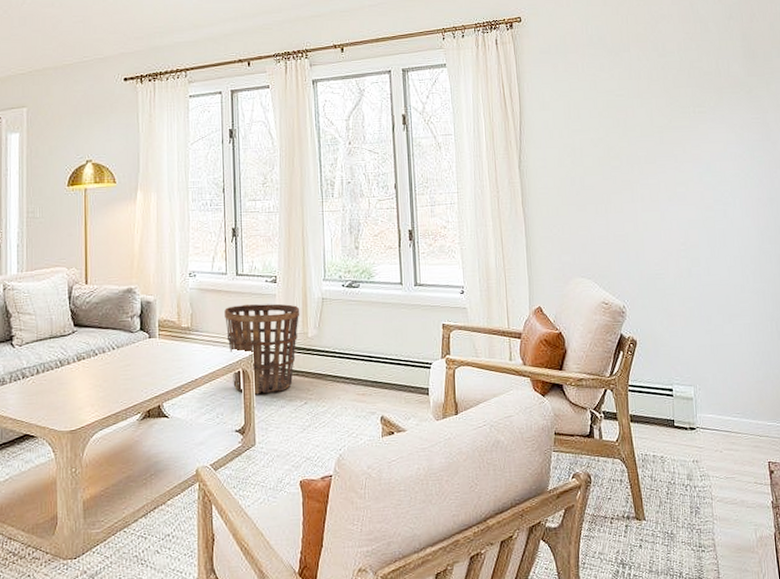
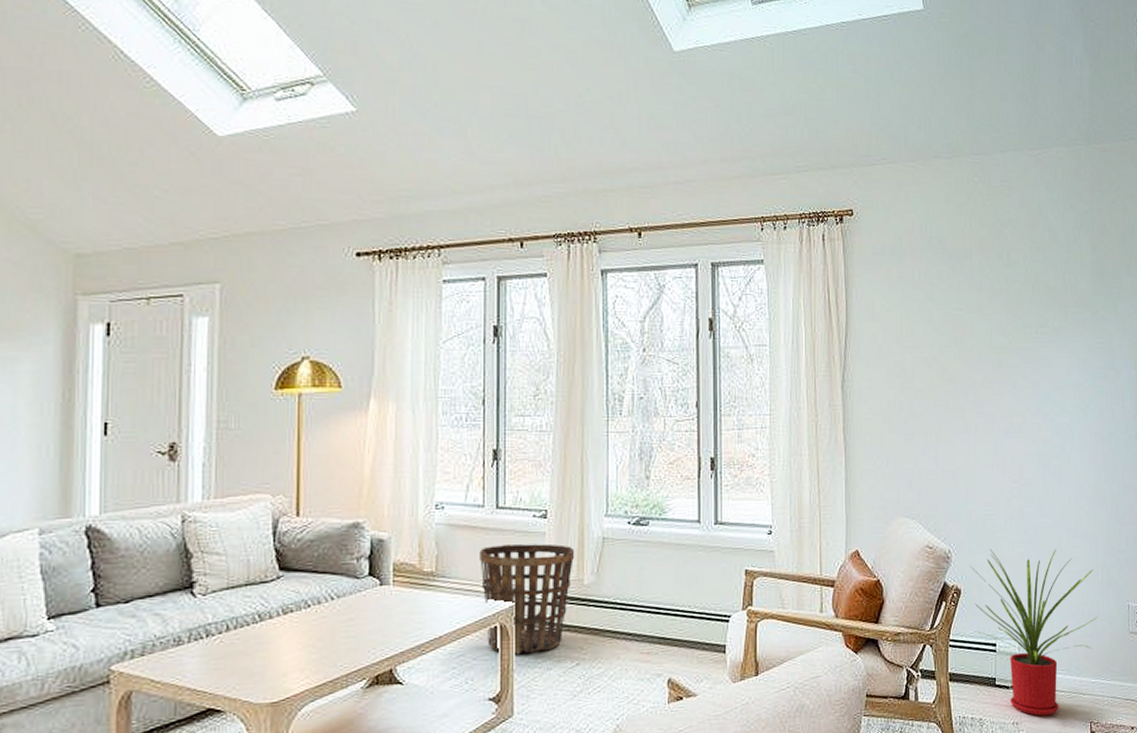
house plant: none [644,303,770,455] -> present [970,549,1098,716]

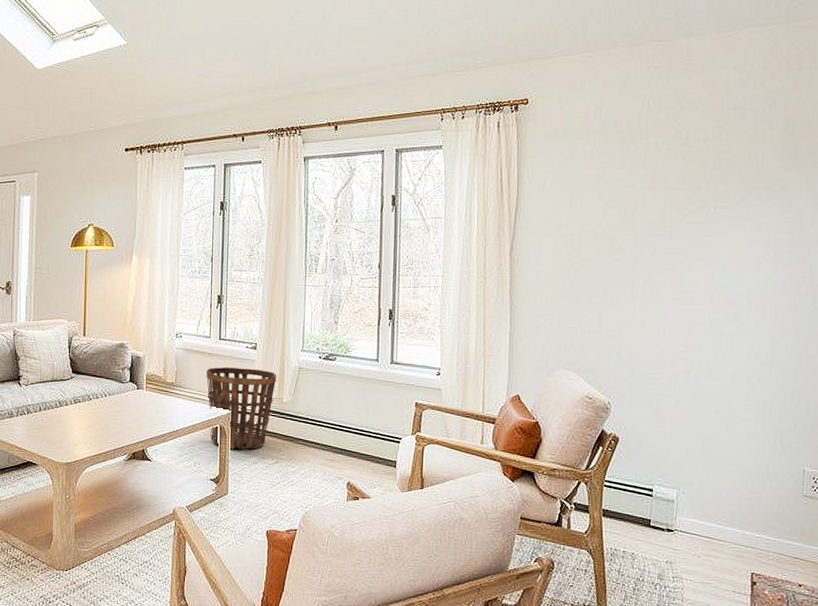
house plant: present [970,549,1098,716] -> none [629,404,767,560]

